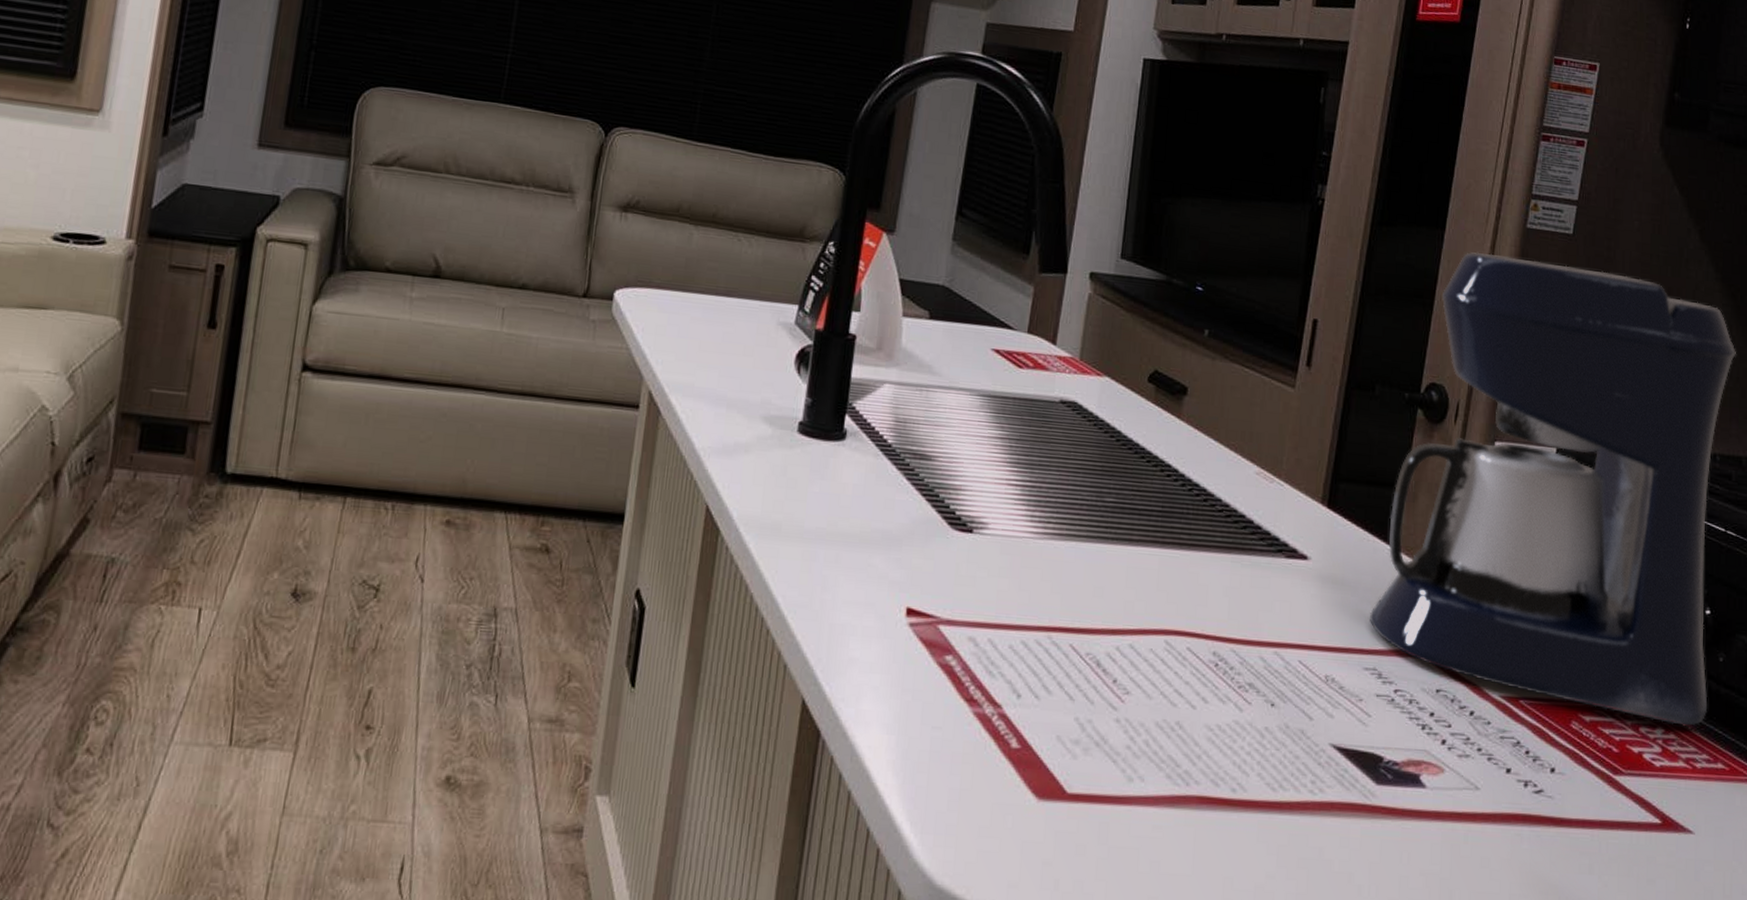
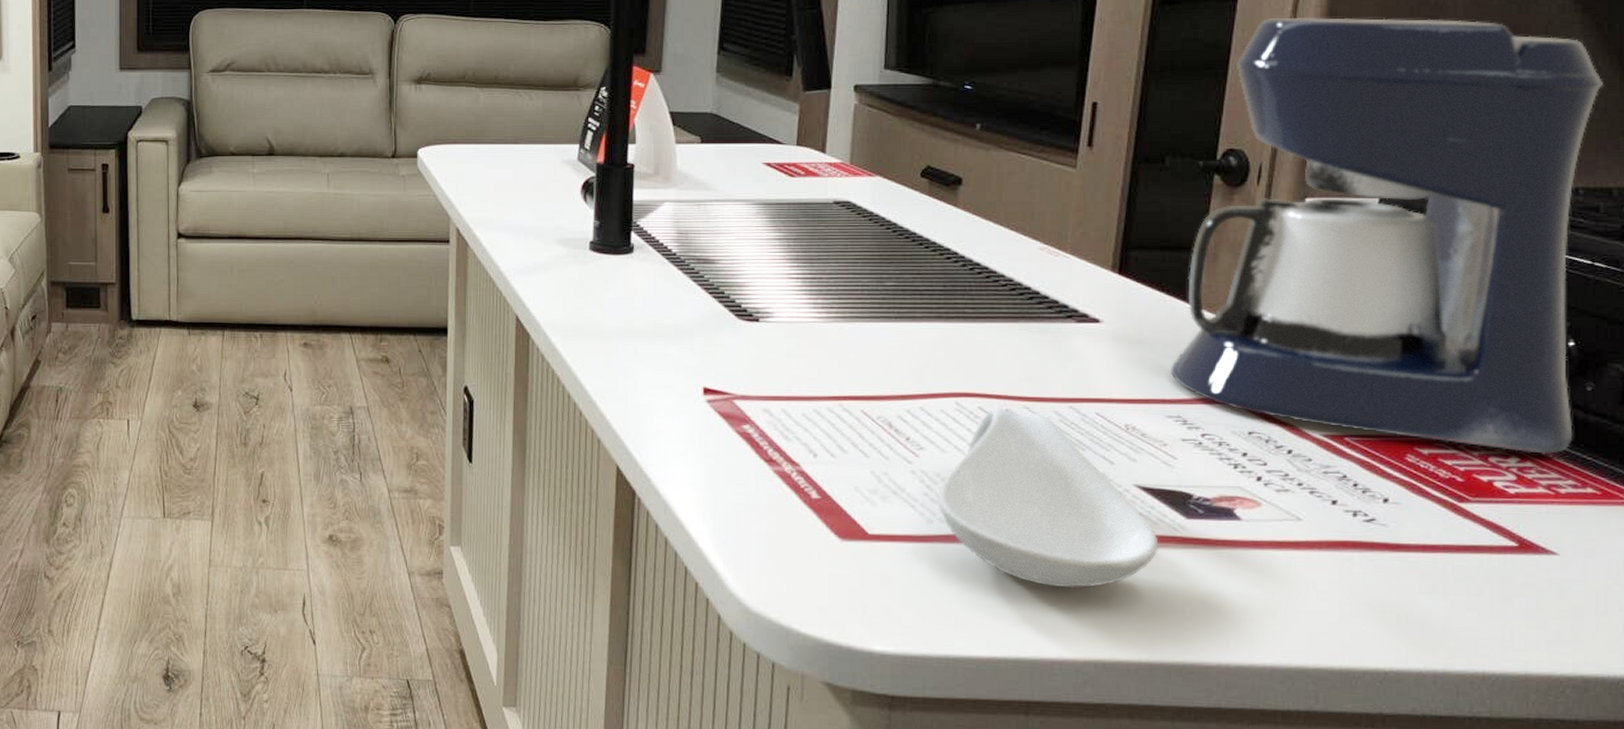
spoon rest: none [1140,648,1350,863] -> present [938,407,1159,589]

